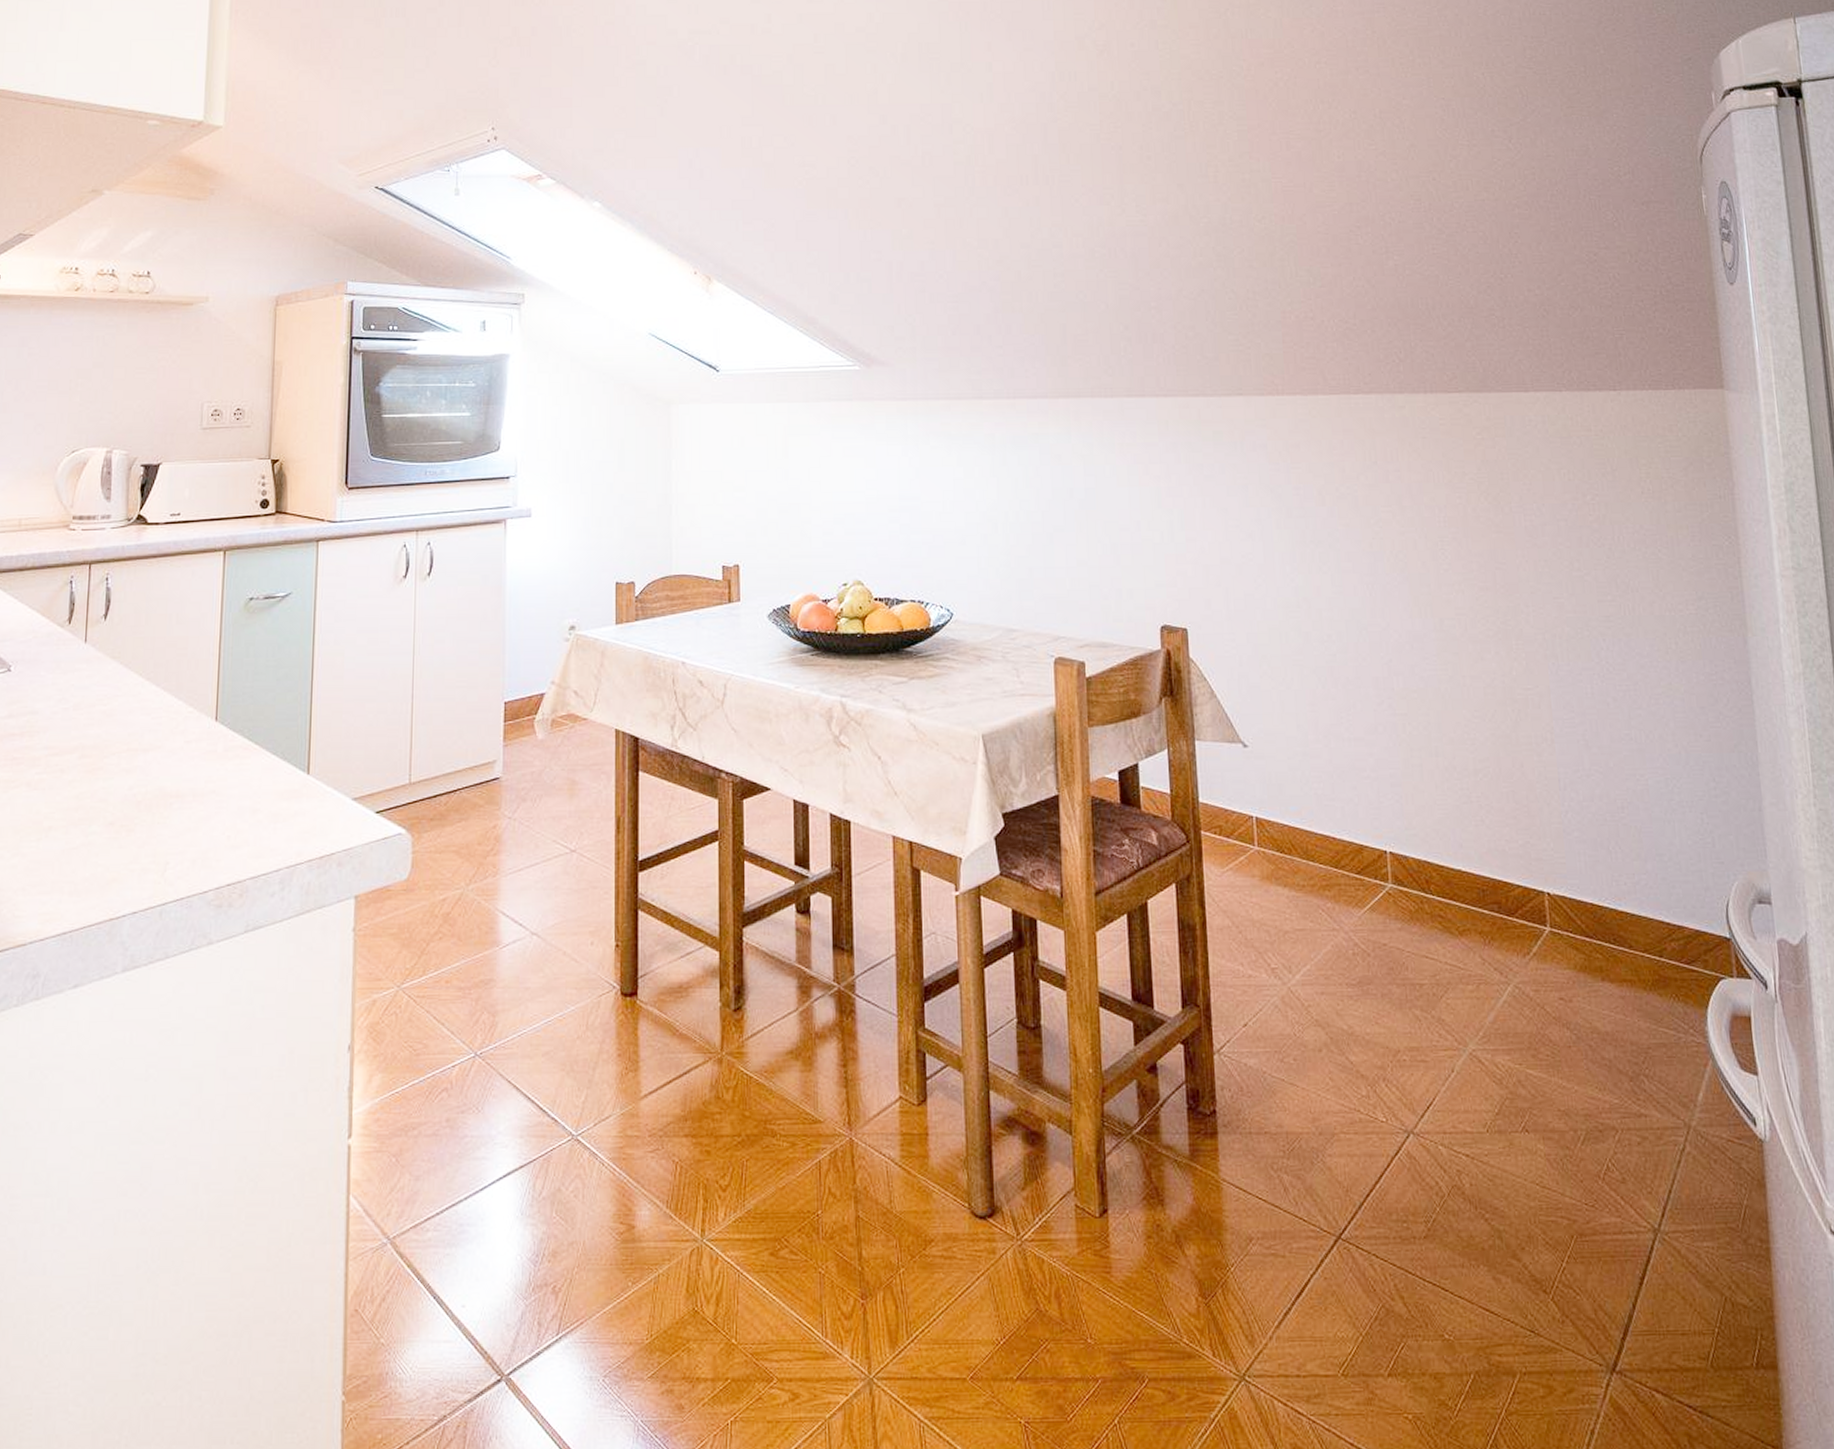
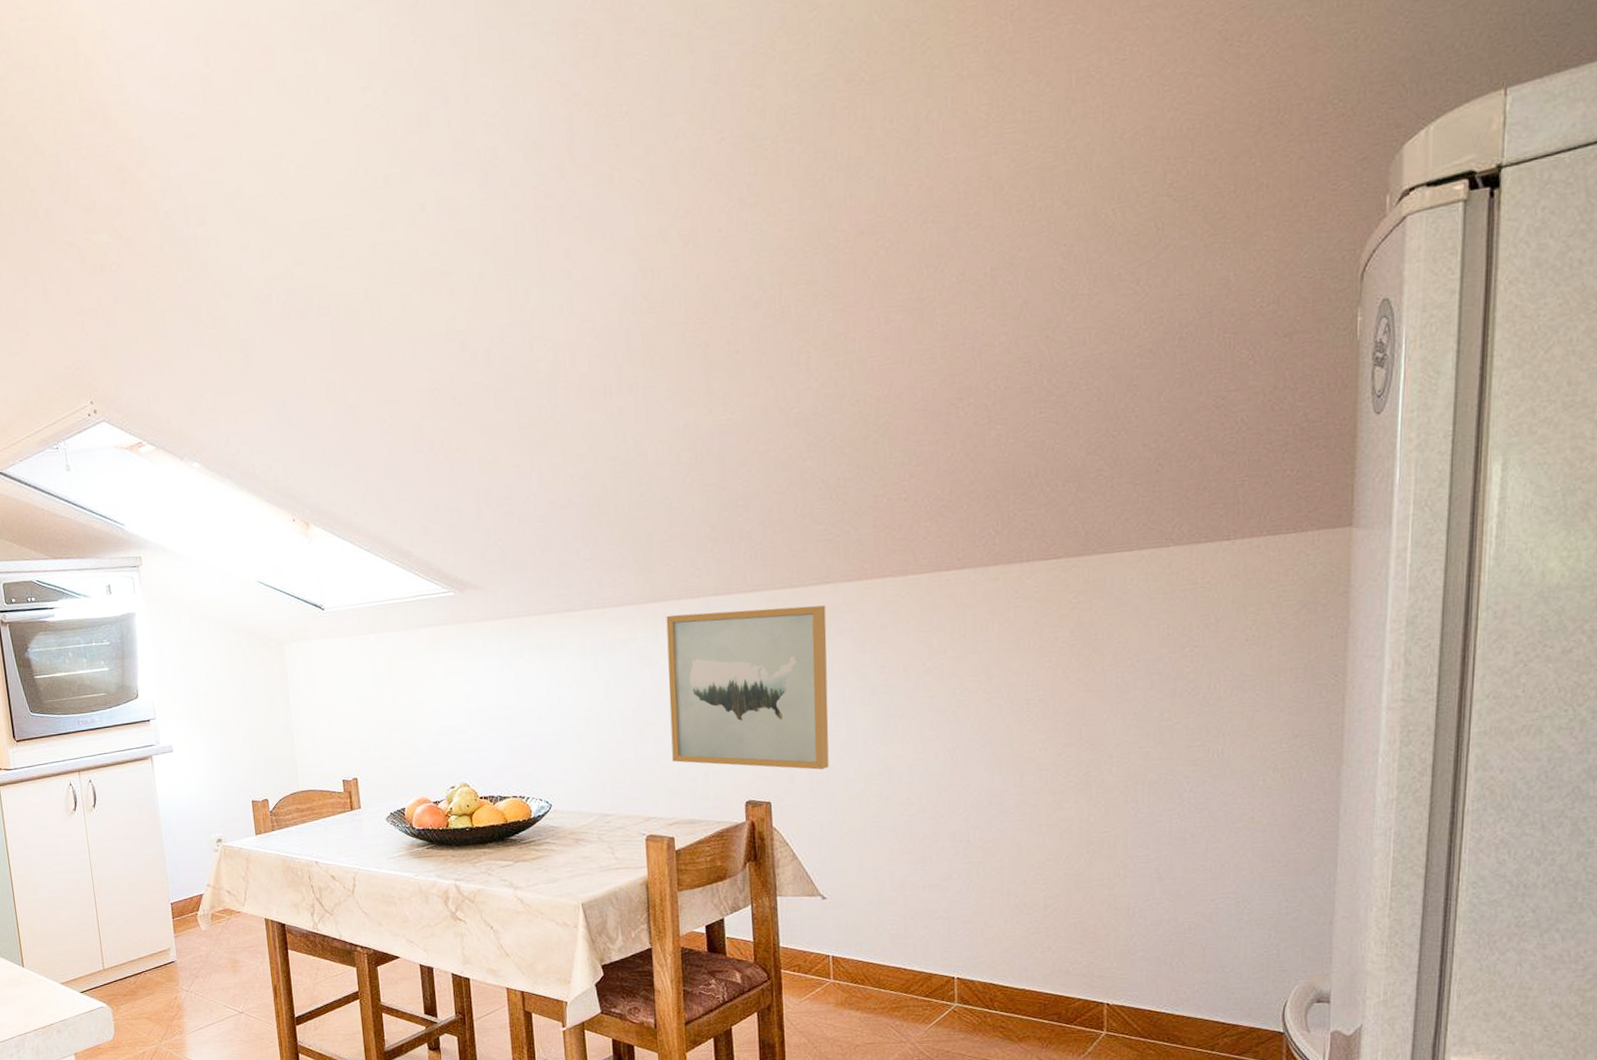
wall art: none [1078,413,1246,597] -> present [666,605,829,770]

